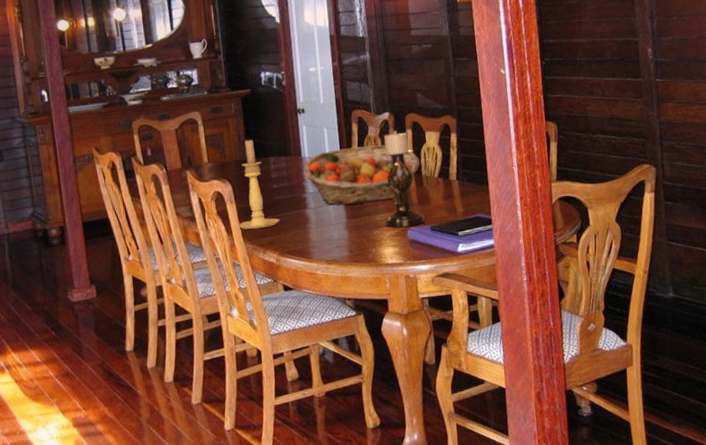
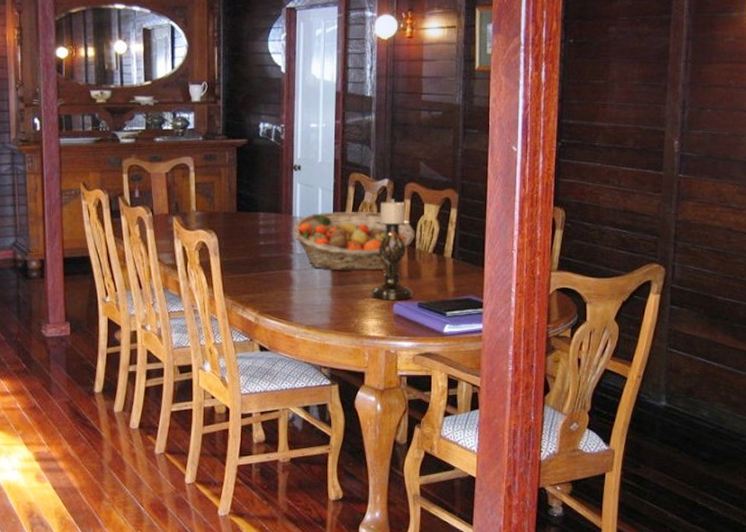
candle holder: present [237,139,280,230] -> none [219,191,263,285]

